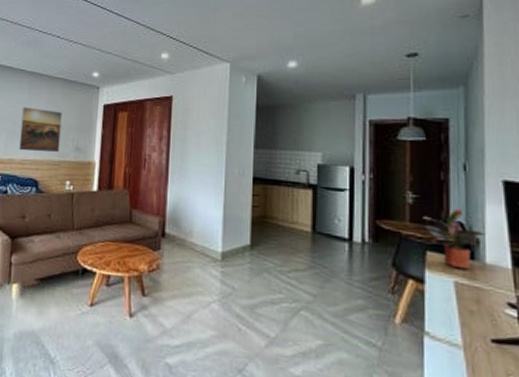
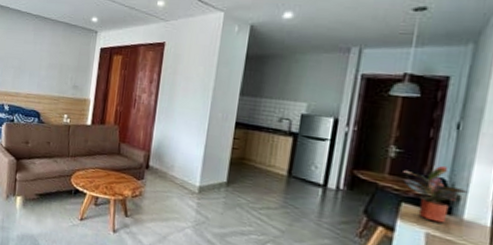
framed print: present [19,107,62,153] -> none [24,47,63,89]

